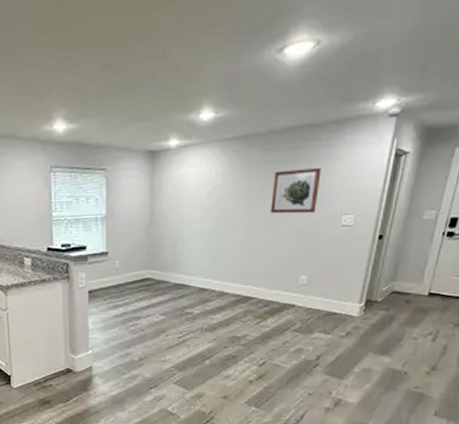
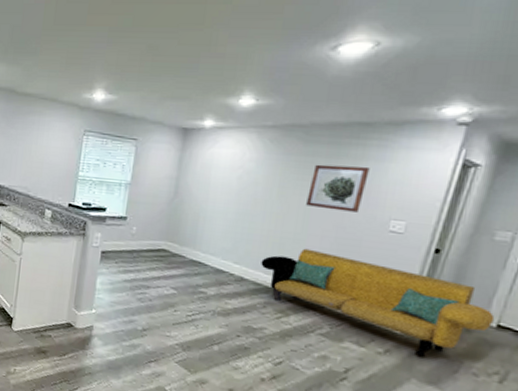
sofa: none [238,254,427,333] -> present [261,248,495,357]

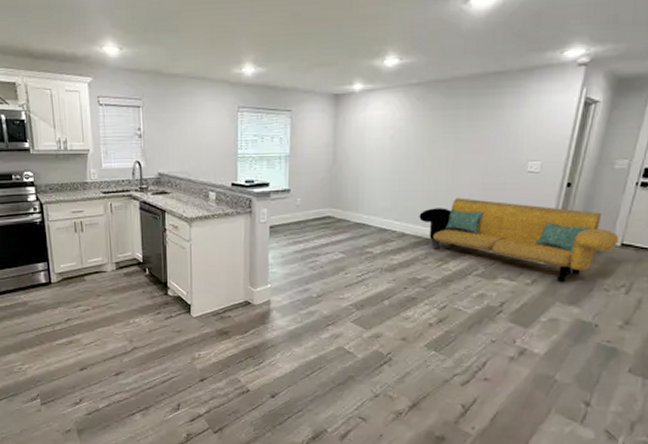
wall art: present [306,164,370,212] -> none [454,115,507,159]

